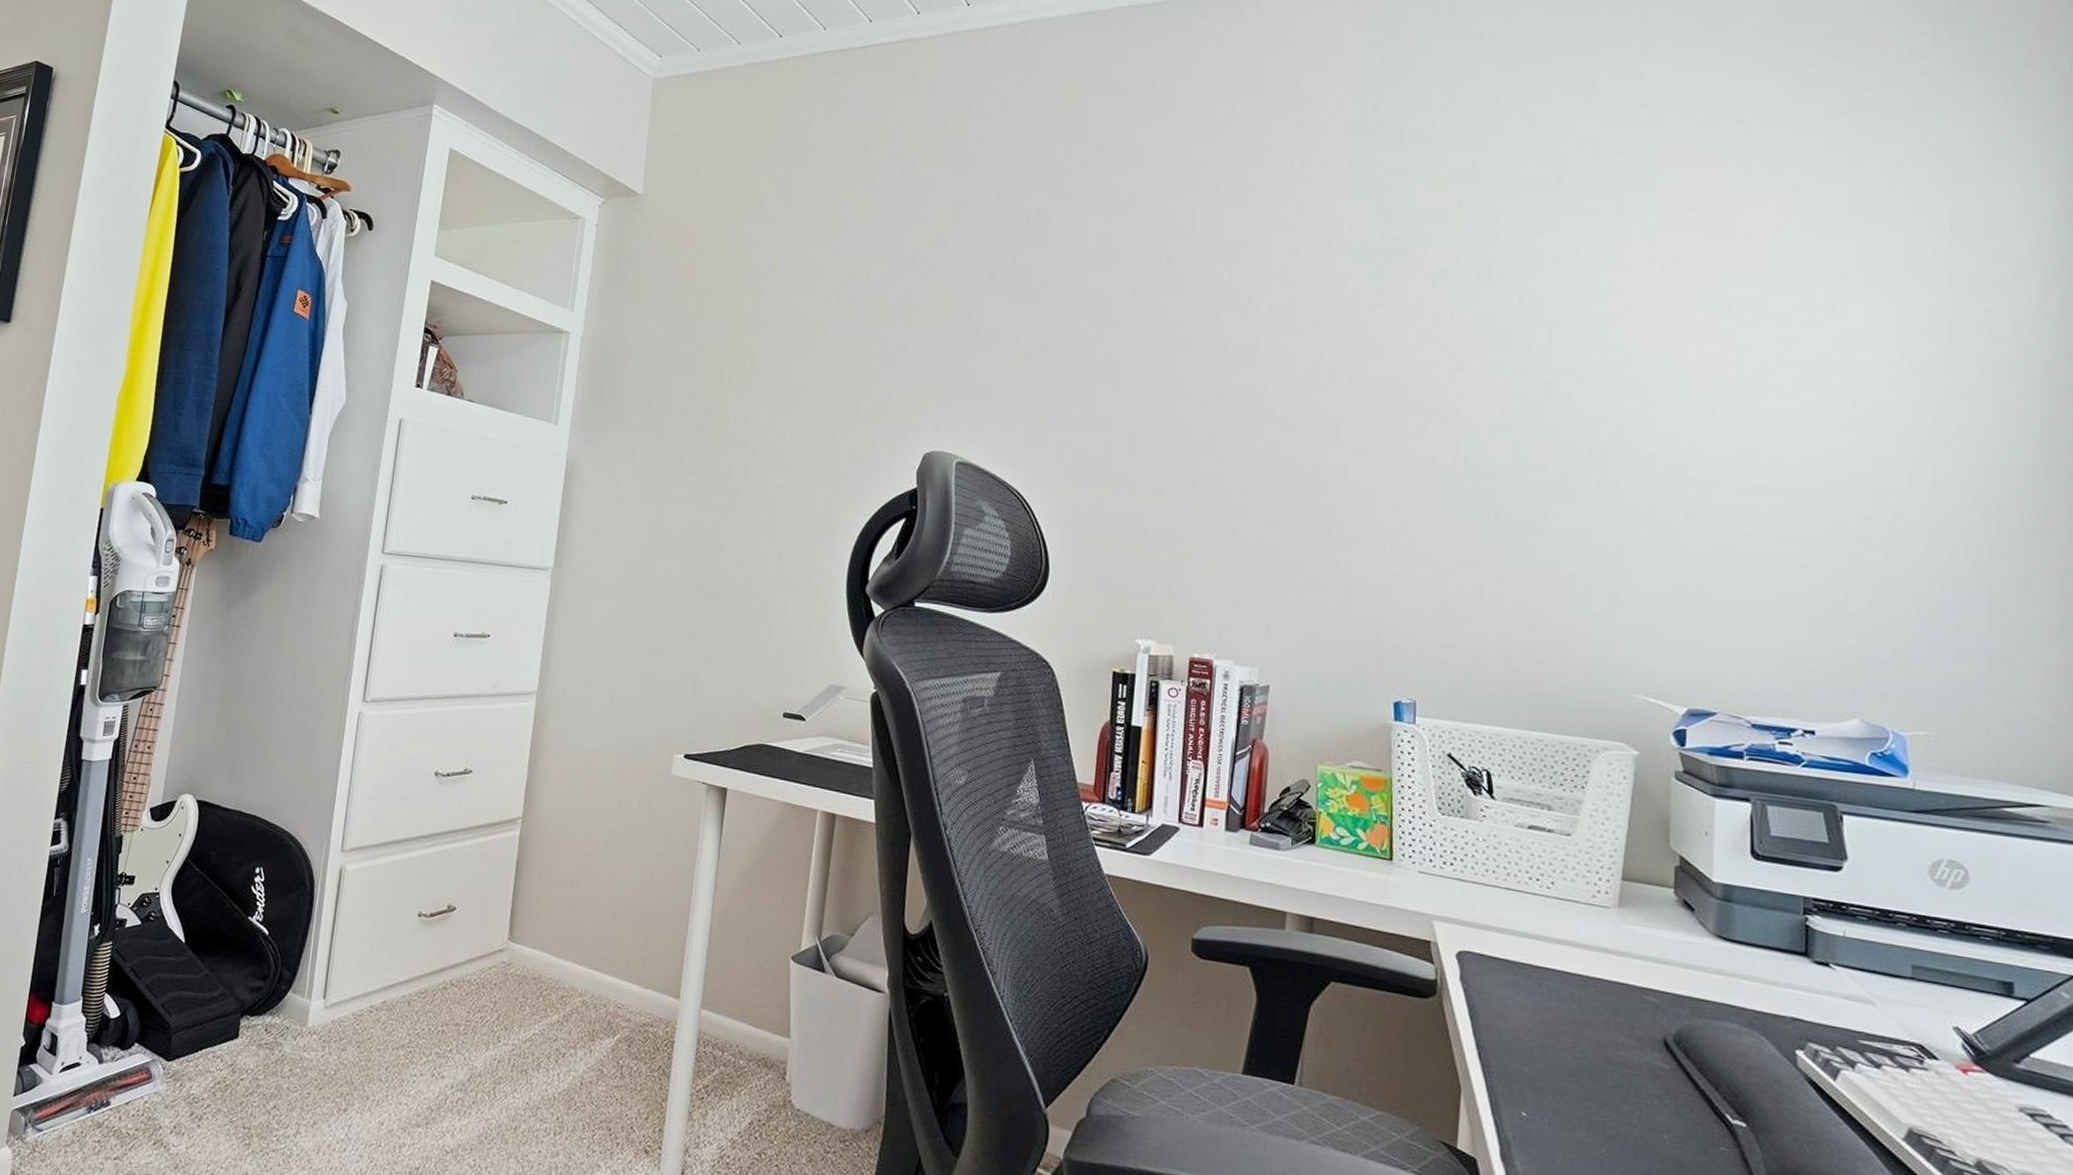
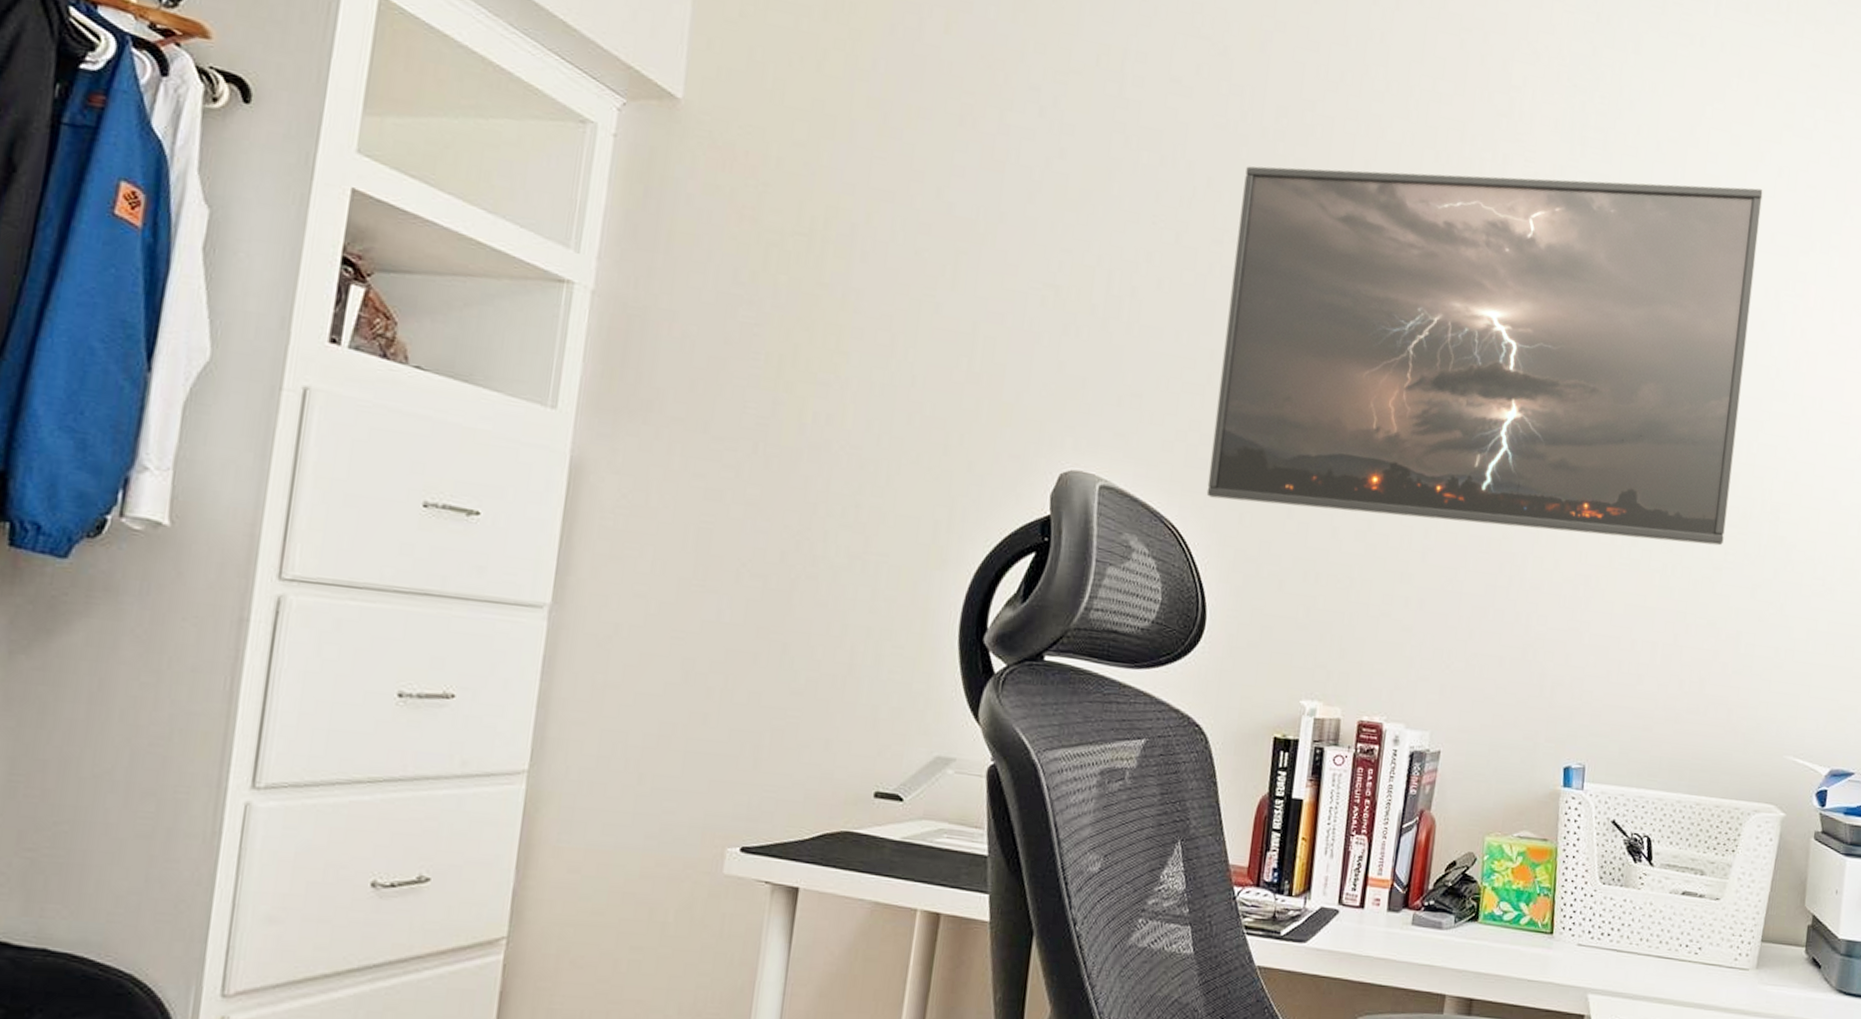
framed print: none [1046,160,1566,492] -> present [1206,166,1763,546]

